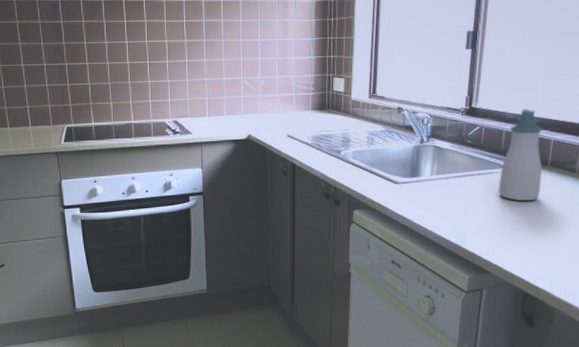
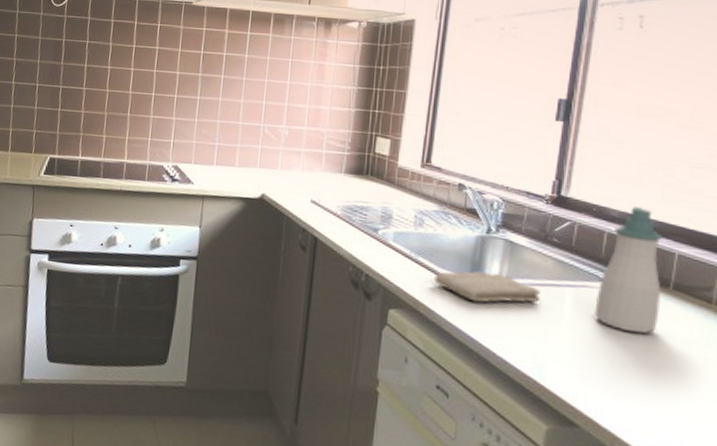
washcloth: none [385,172,461,196] -> present [434,270,541,303]

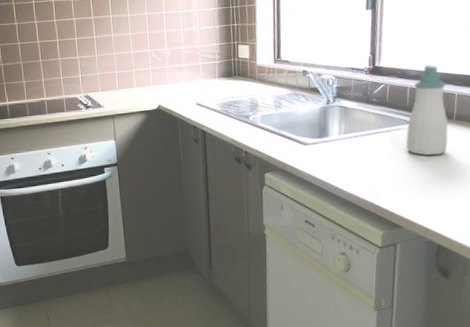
washcloth: present [434,270,541,303] -> none [294,132,369,156]

